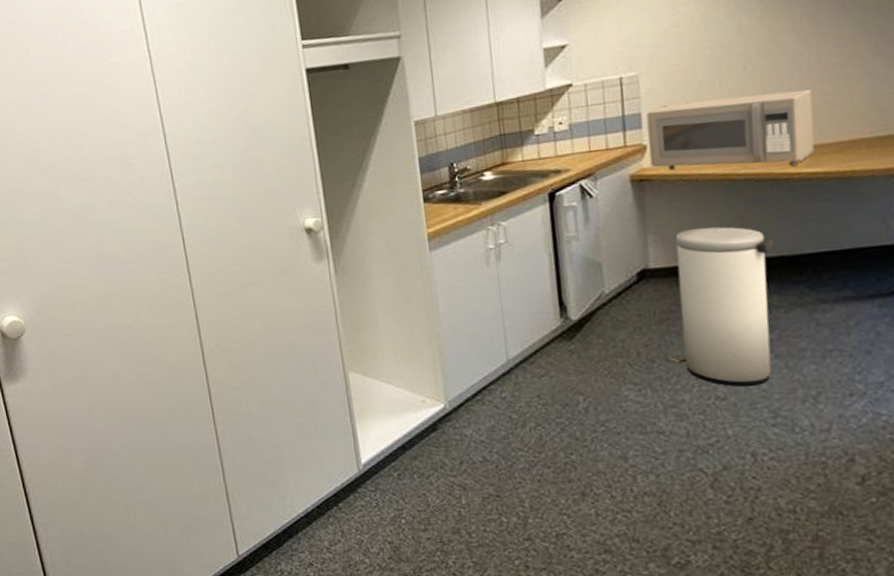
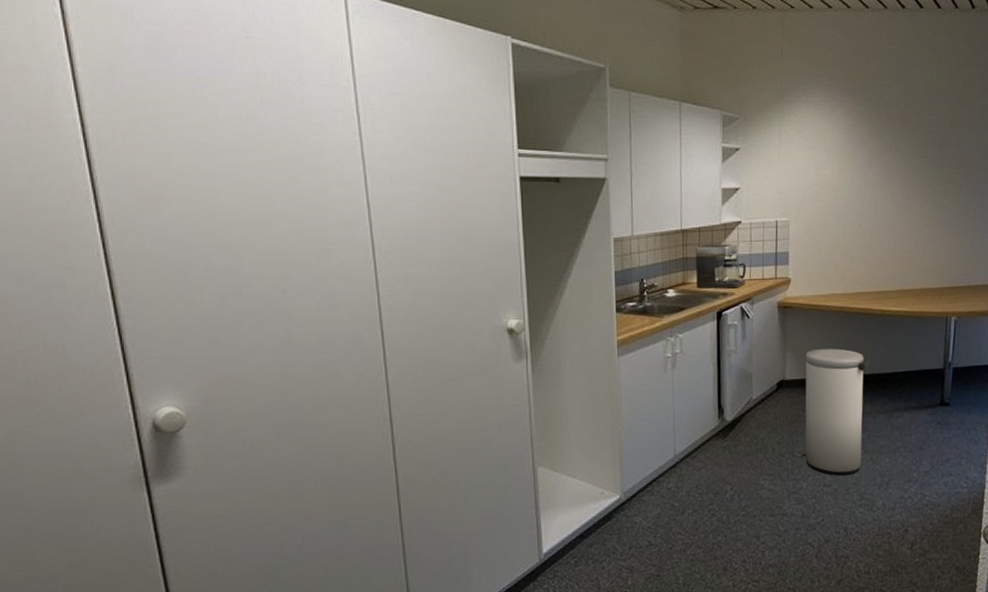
coffee maker: none [514,111,585,168] -> present [695,244,747,289]
microwave: present [646,89,815,171] -> none [792,246,901,305]

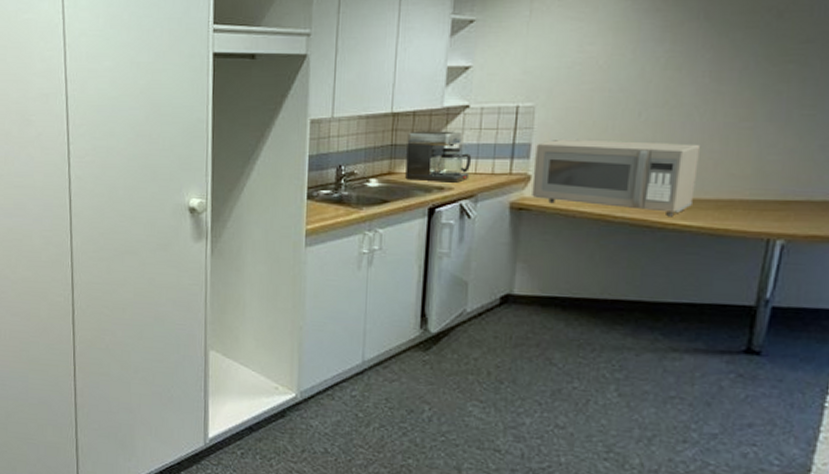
microwave: none [792,246,901,305] -> present [532,138,701,217]
pedal bin: present [793,348,870,476] -> none [515,262,638,420]

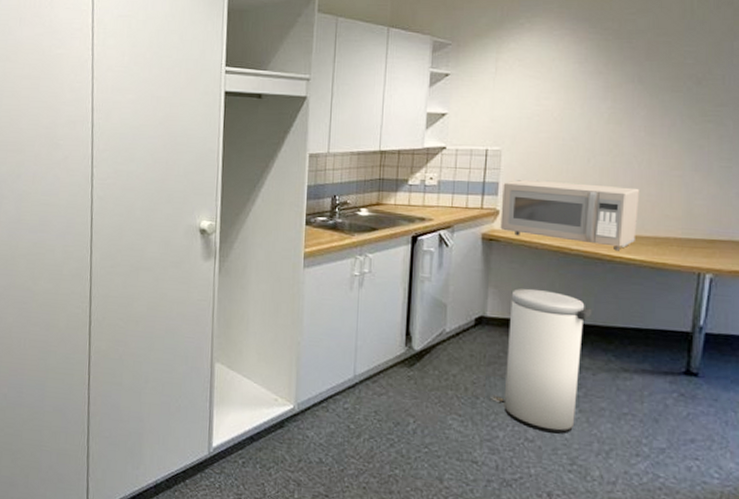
coffee maker: present [405,130,472,183] -> none [392,167,449,215]
pedal bin: none [515,262,638,420] -> present [489,288,593,434]

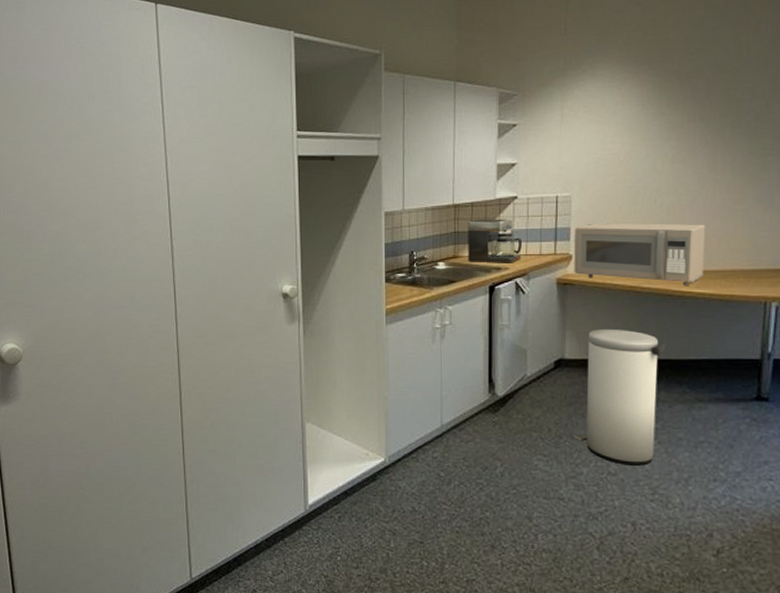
coffee maker: none [392,167,449,215] -> present [467,219,523,263]

